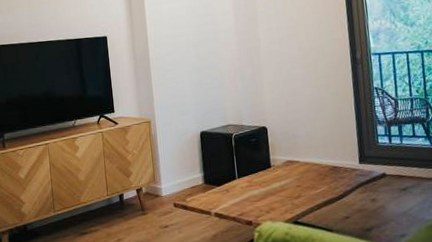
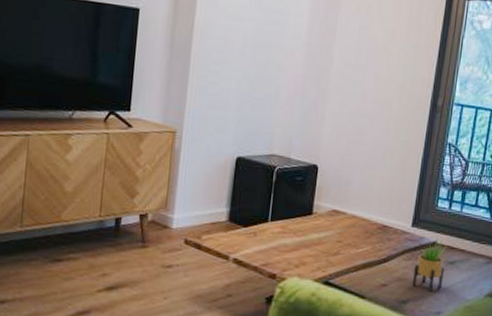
potted plant: none [370,170,401,218] -> present [411,238,447,292]

